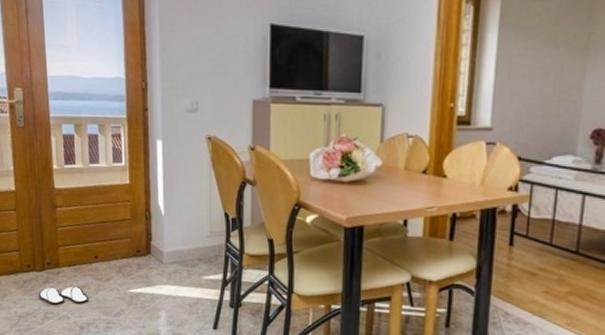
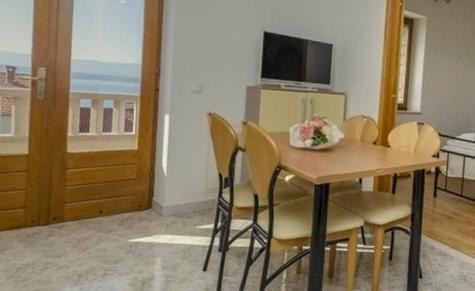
slippers: present [38,285,88,305] -> none [40,238,89,256]

